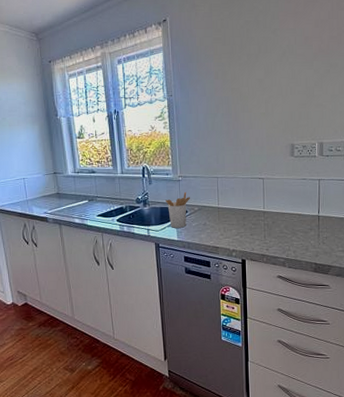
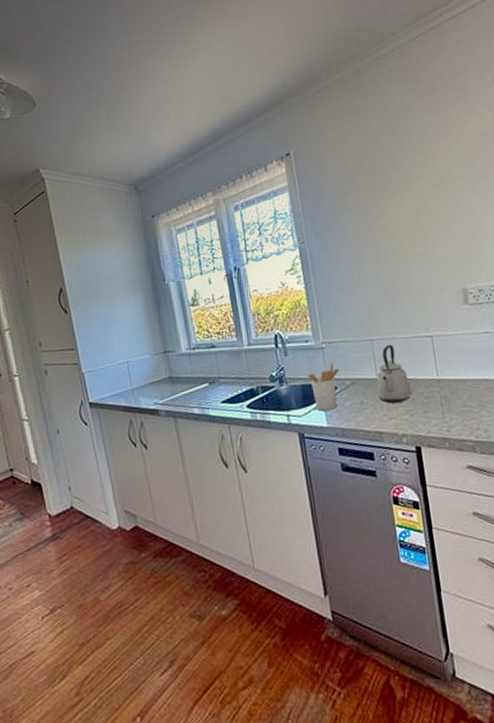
kettle: none [218,182,243,226] -> present [376,344,412,404]

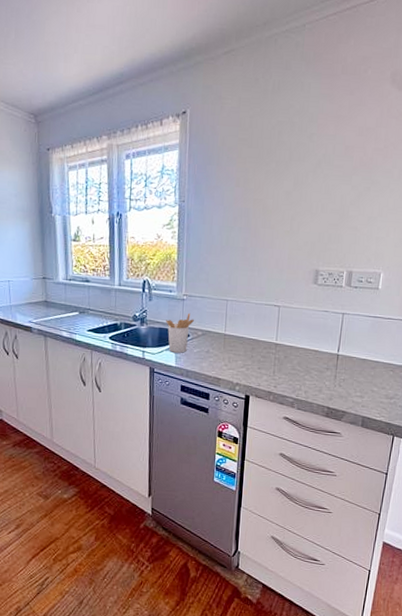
kettle: present [376,344,412,404] -> none [223,306,252,357]

